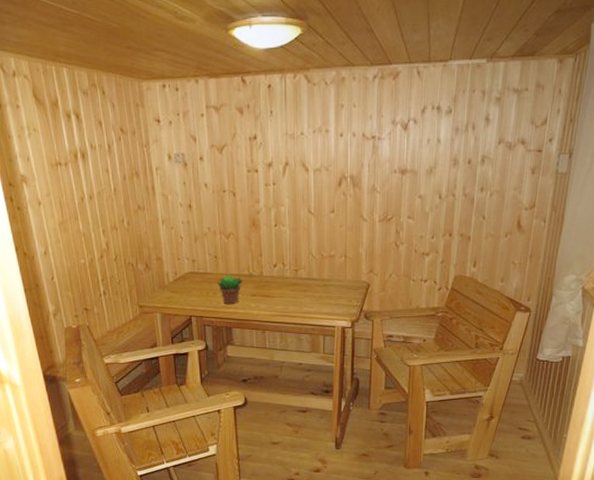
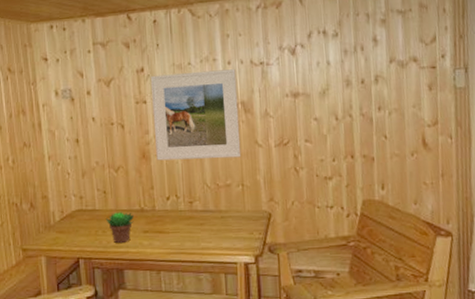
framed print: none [262,142,347,231] -> present [150,69,242,161]

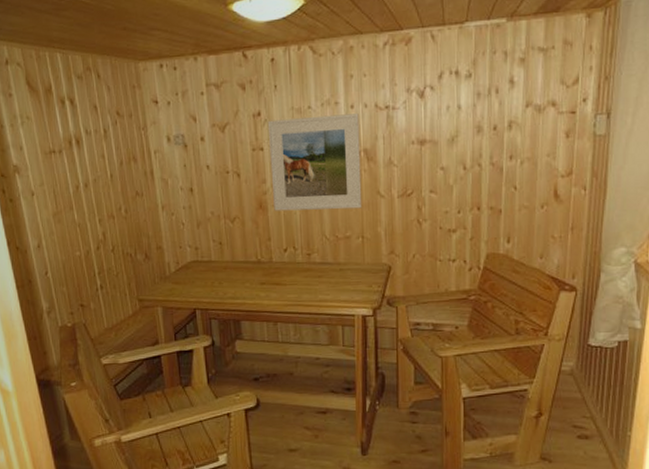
succulent plant: present [105,211,134,243] -> none [221,262,251,294]

